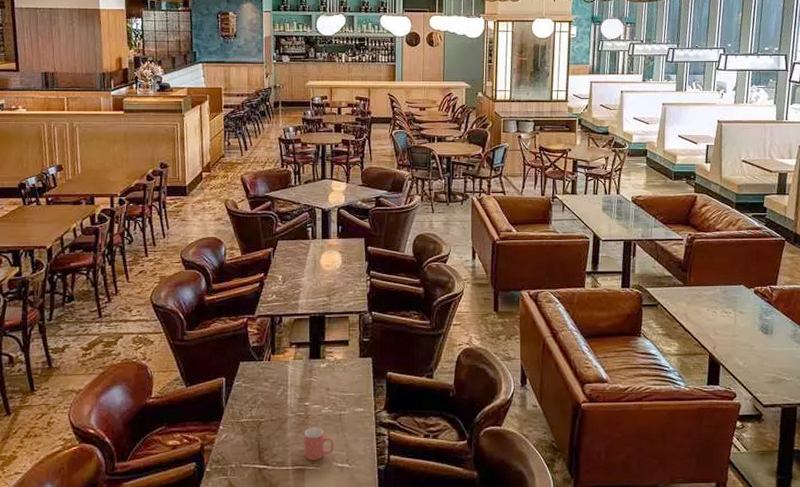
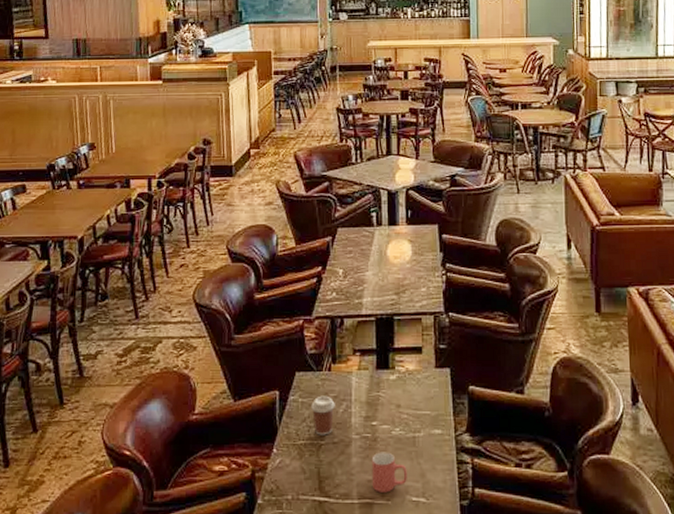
coffee cup: none [253,381,274,414] -> present [311,395,335,435]

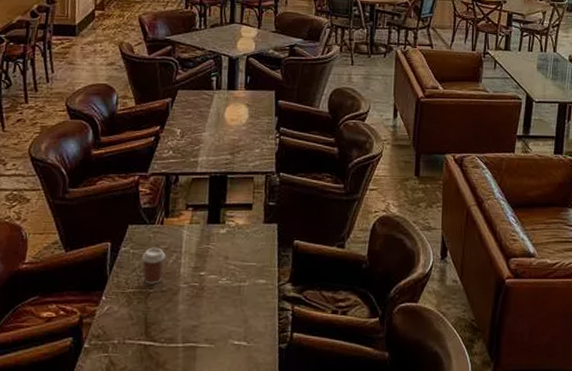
mug: present [371,452,407,493] -> none [196,300,231,337]

